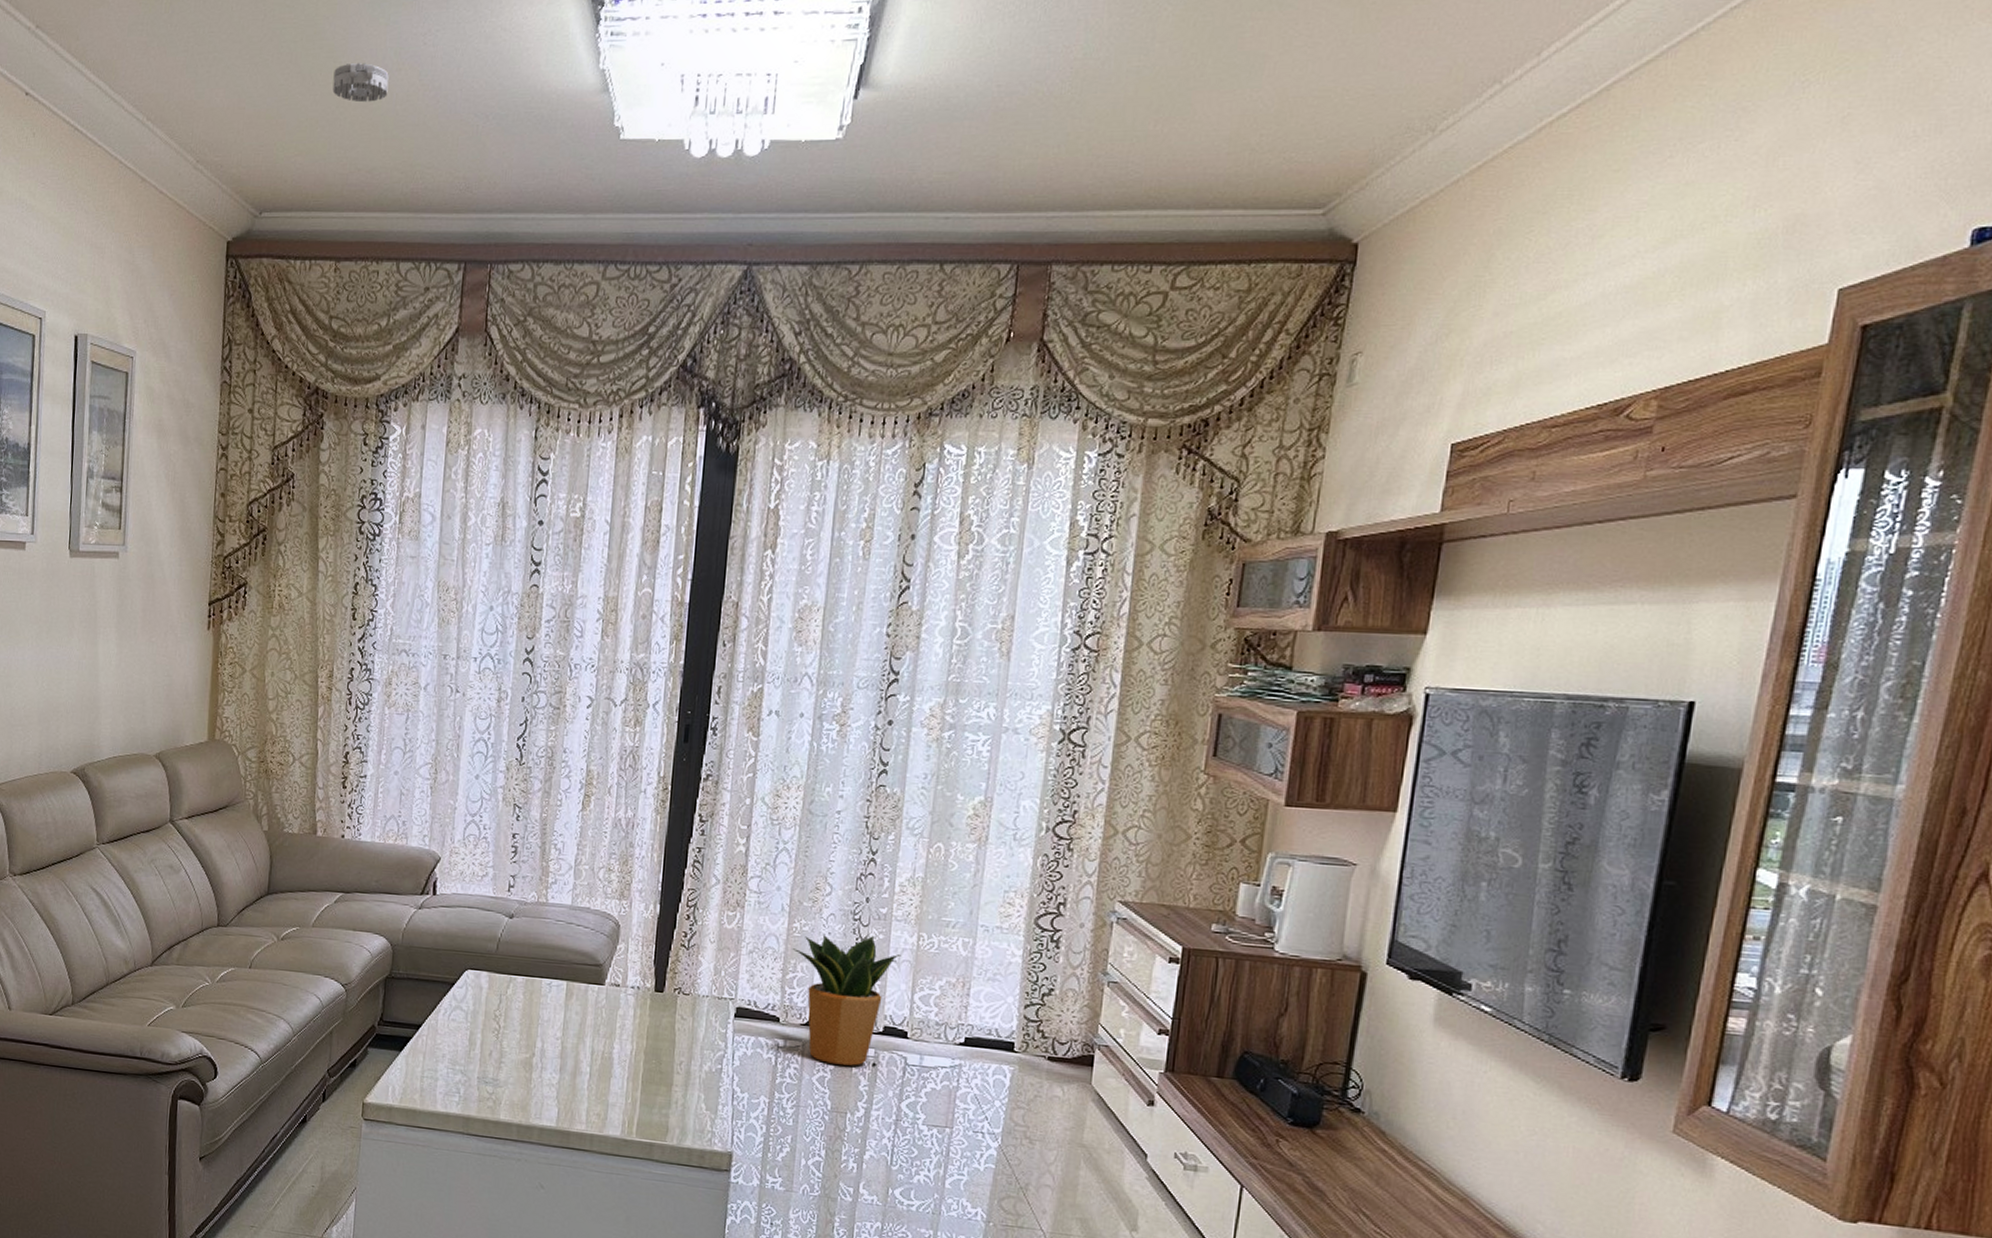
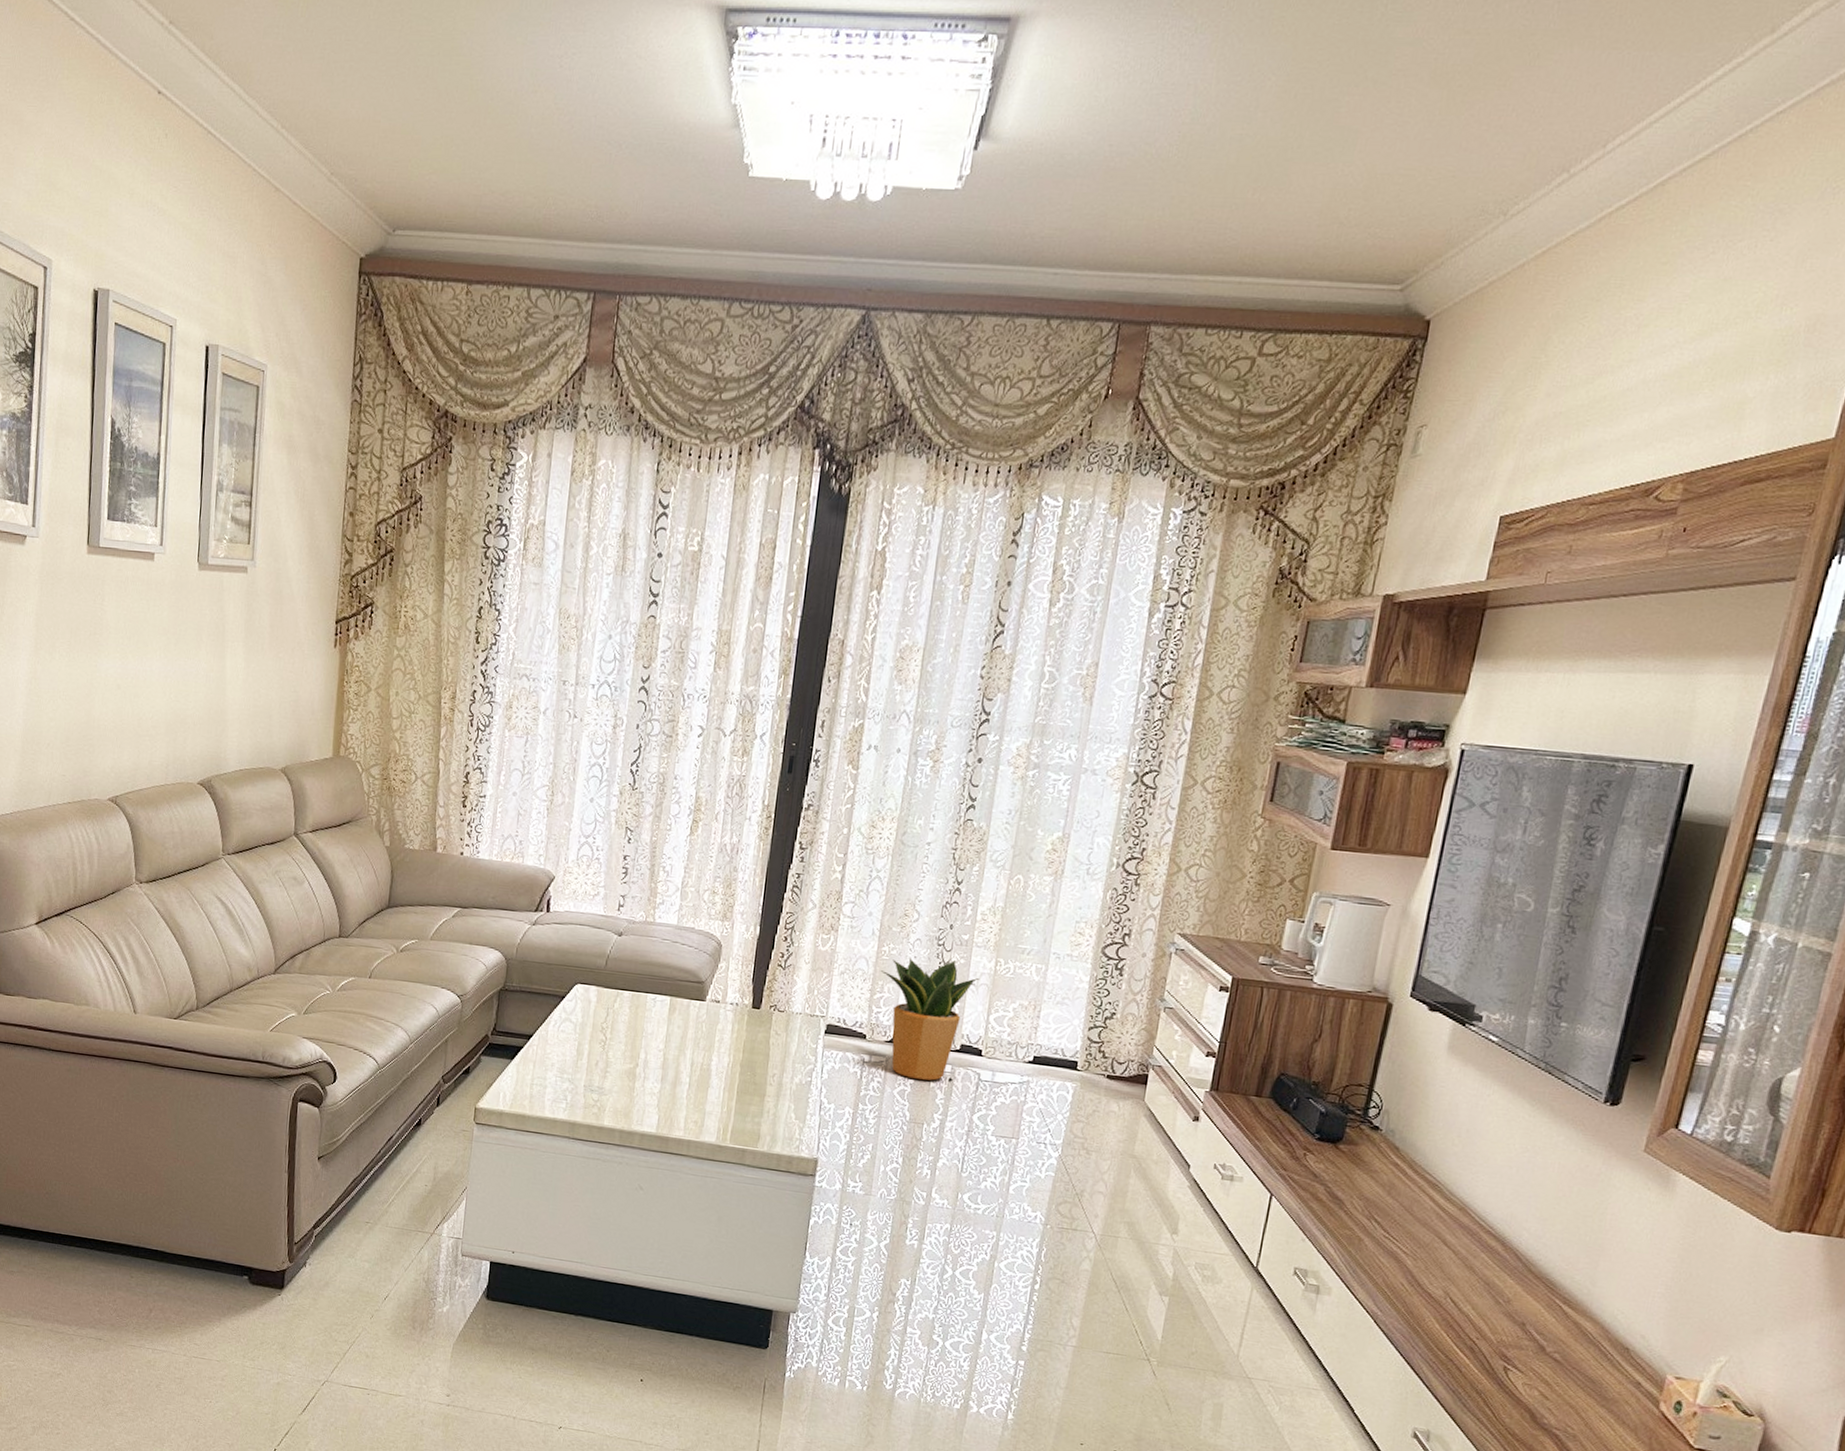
smoke detector: present [332,62,389,103] -> none [468,81,525,123]

